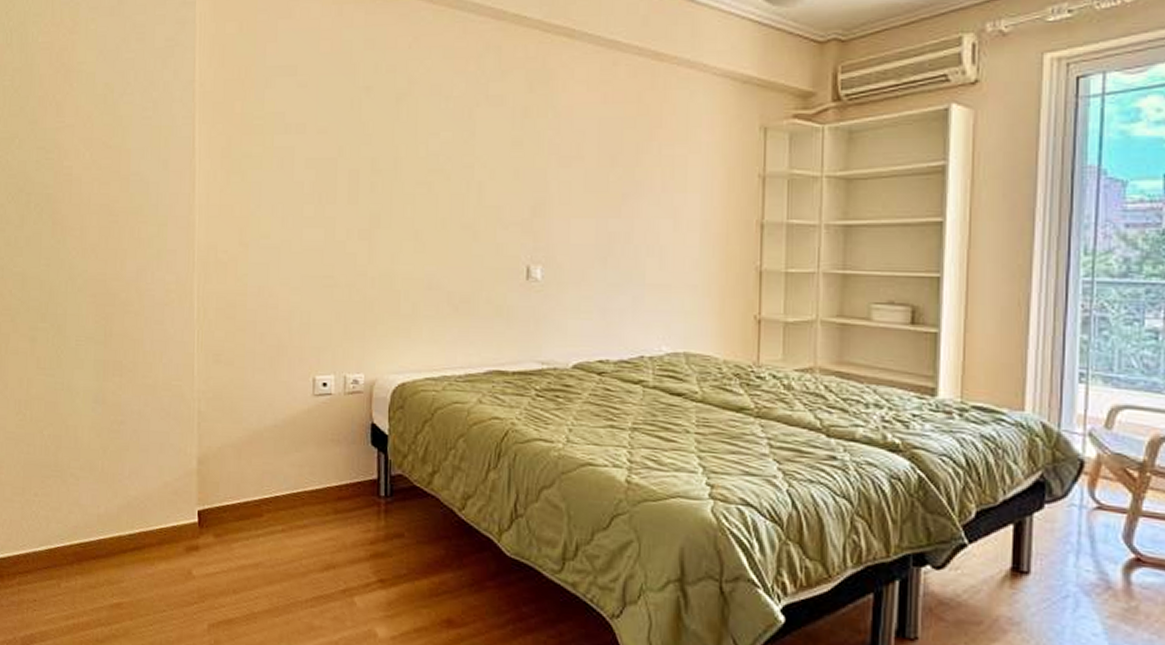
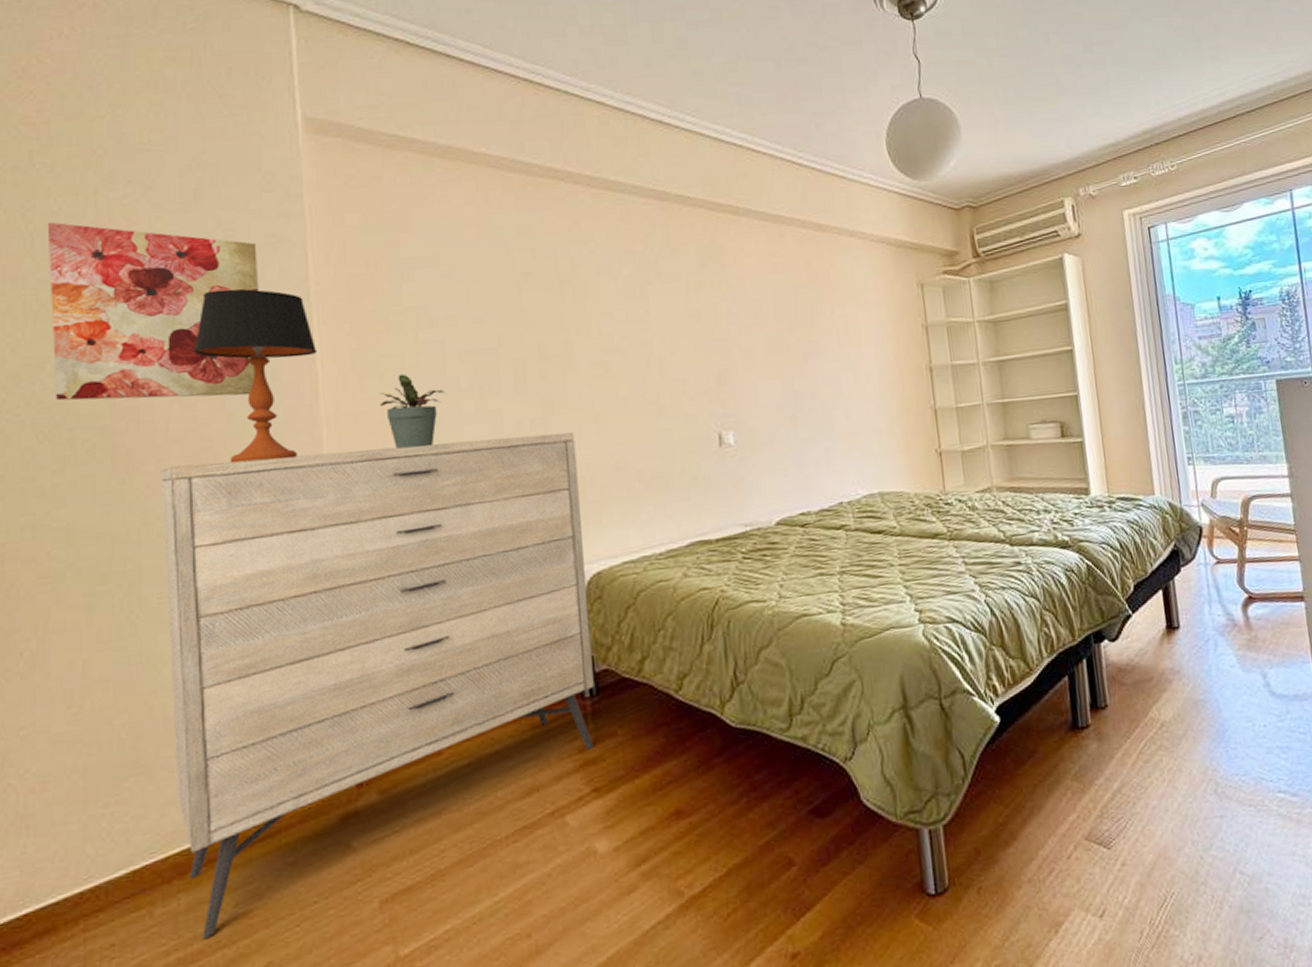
wall art: none [20,20,160,180] -> present [47,221,258,401]
dresser: none [80,234,395,615] -> present [160,432,594,940]
table lamp: none [110,86,197,239] -> present [193,289,318,464]
potted plant: none [240,174,292,244] -> present [380,373,446,449]

